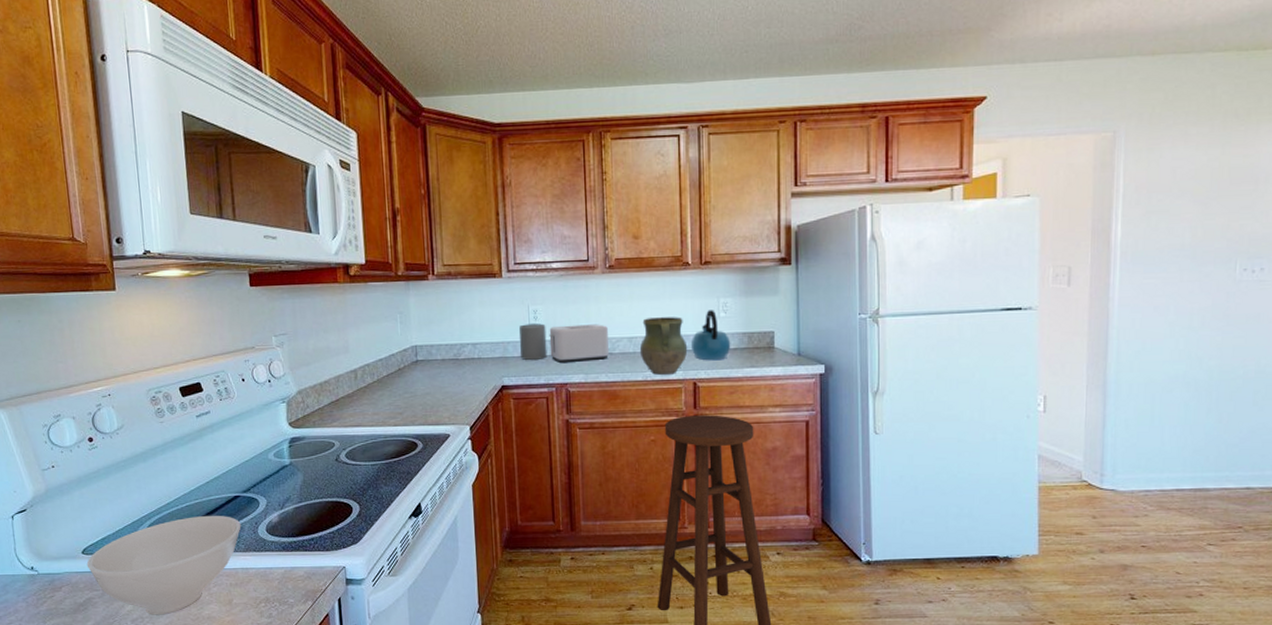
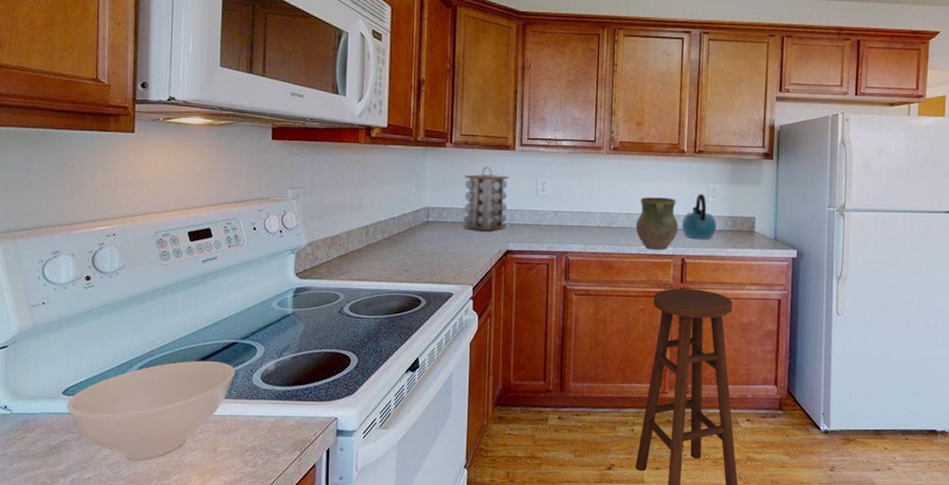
spice rack: none [451,297,500,367] -> present [462,166,508,231]
pen holder: present [519,323,547,360] -> none [527,195,552,228]
toaster: present [549,324,609,364] -> none [554,198,608,234]

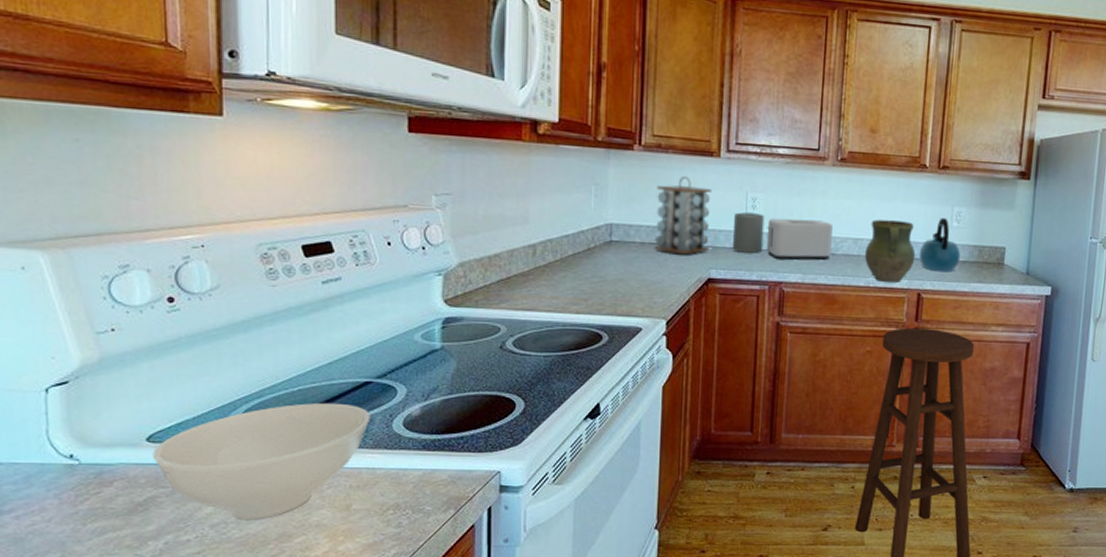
pen holder: none [527,195,552,228] -> present [733,212,765,253]
toaster: none [554,198,608,234] -> present [766,218,833,260]

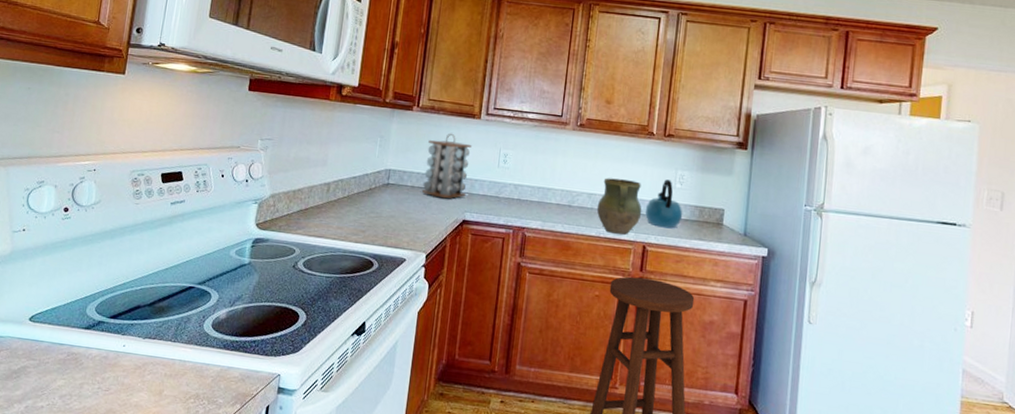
bowl: present [152,402,371,520] -> none [30,300,189,396]
pen holder: present [733,212,765,253] -> none [485,165,514,201]
toaster: present [766,218,833,260] -> none [513,172,570,211]

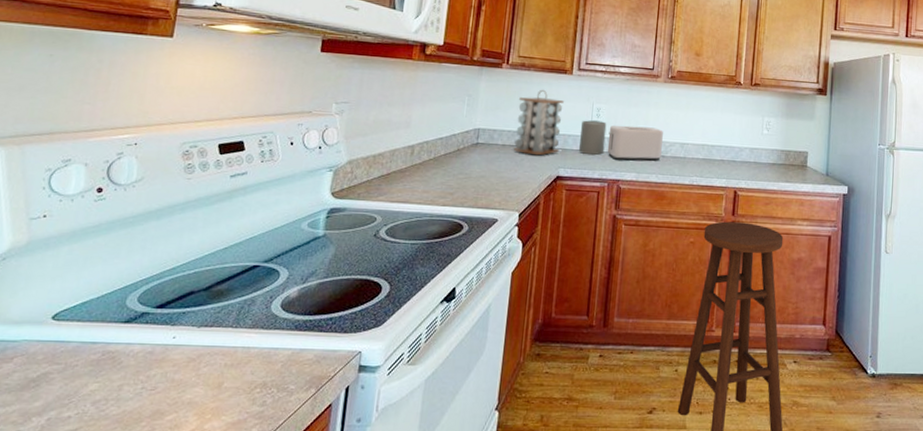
pen holder: none [485,165,514,201] -> present [579,120,607,155]
toaster: none [513,172,570,211] -> present [607,125,663,161]
ceramic jug: present [596,178,642,236] -> none [689,127,733,183]
kettle: present [645,179,683,229] -> none [735,126,771,173]

